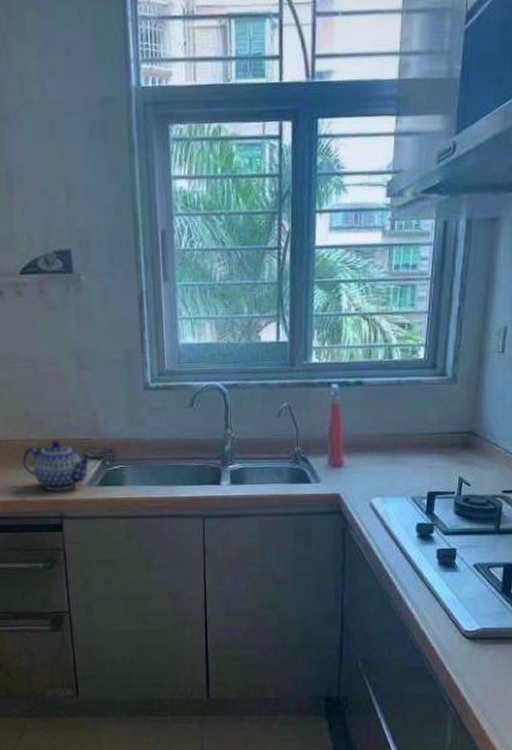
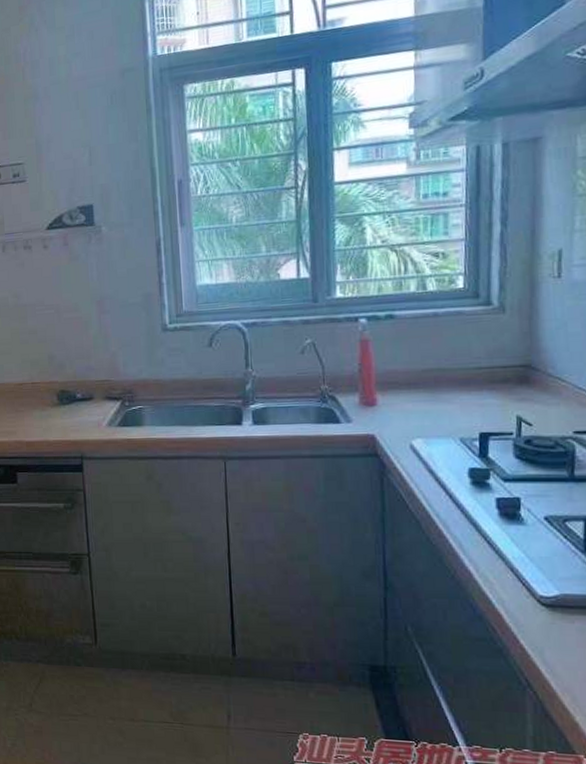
teapot: present [21,441,93,491] -> none [45,382,113,432]

